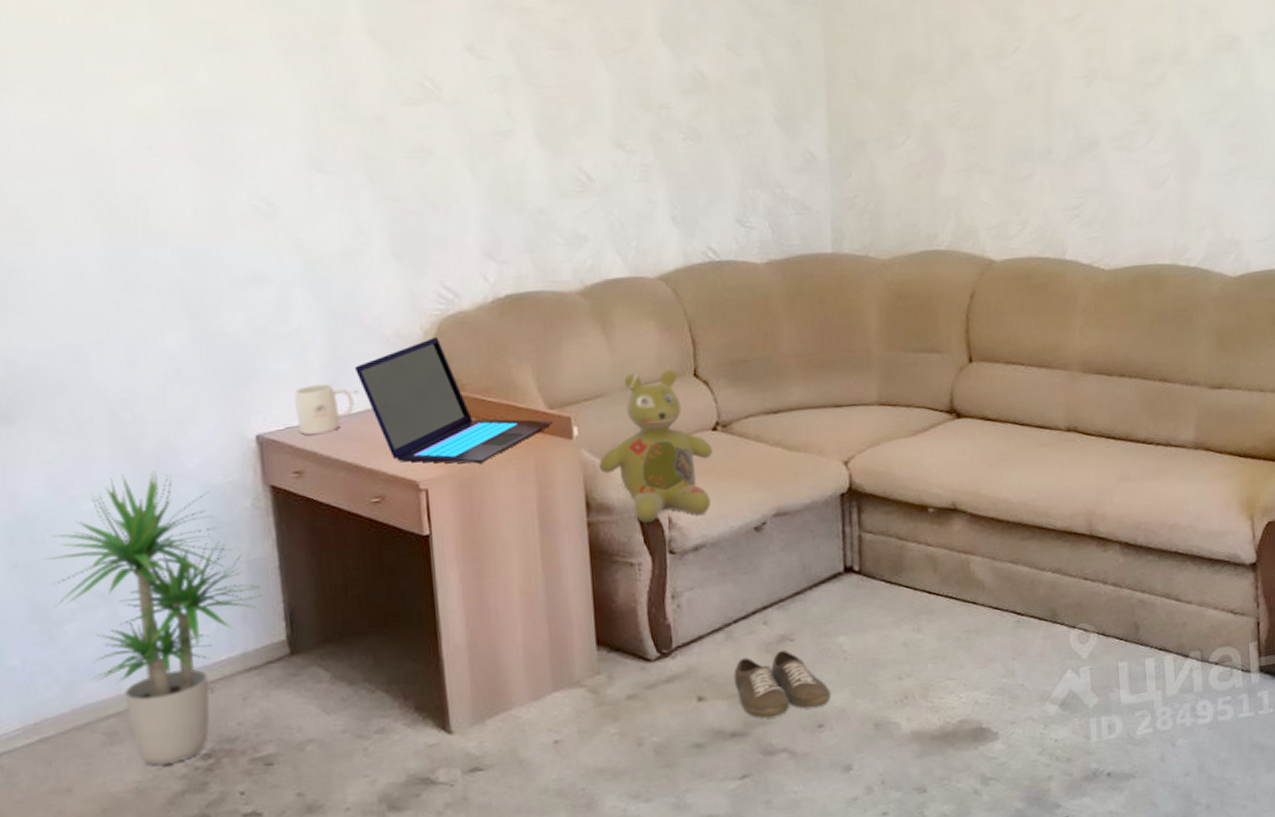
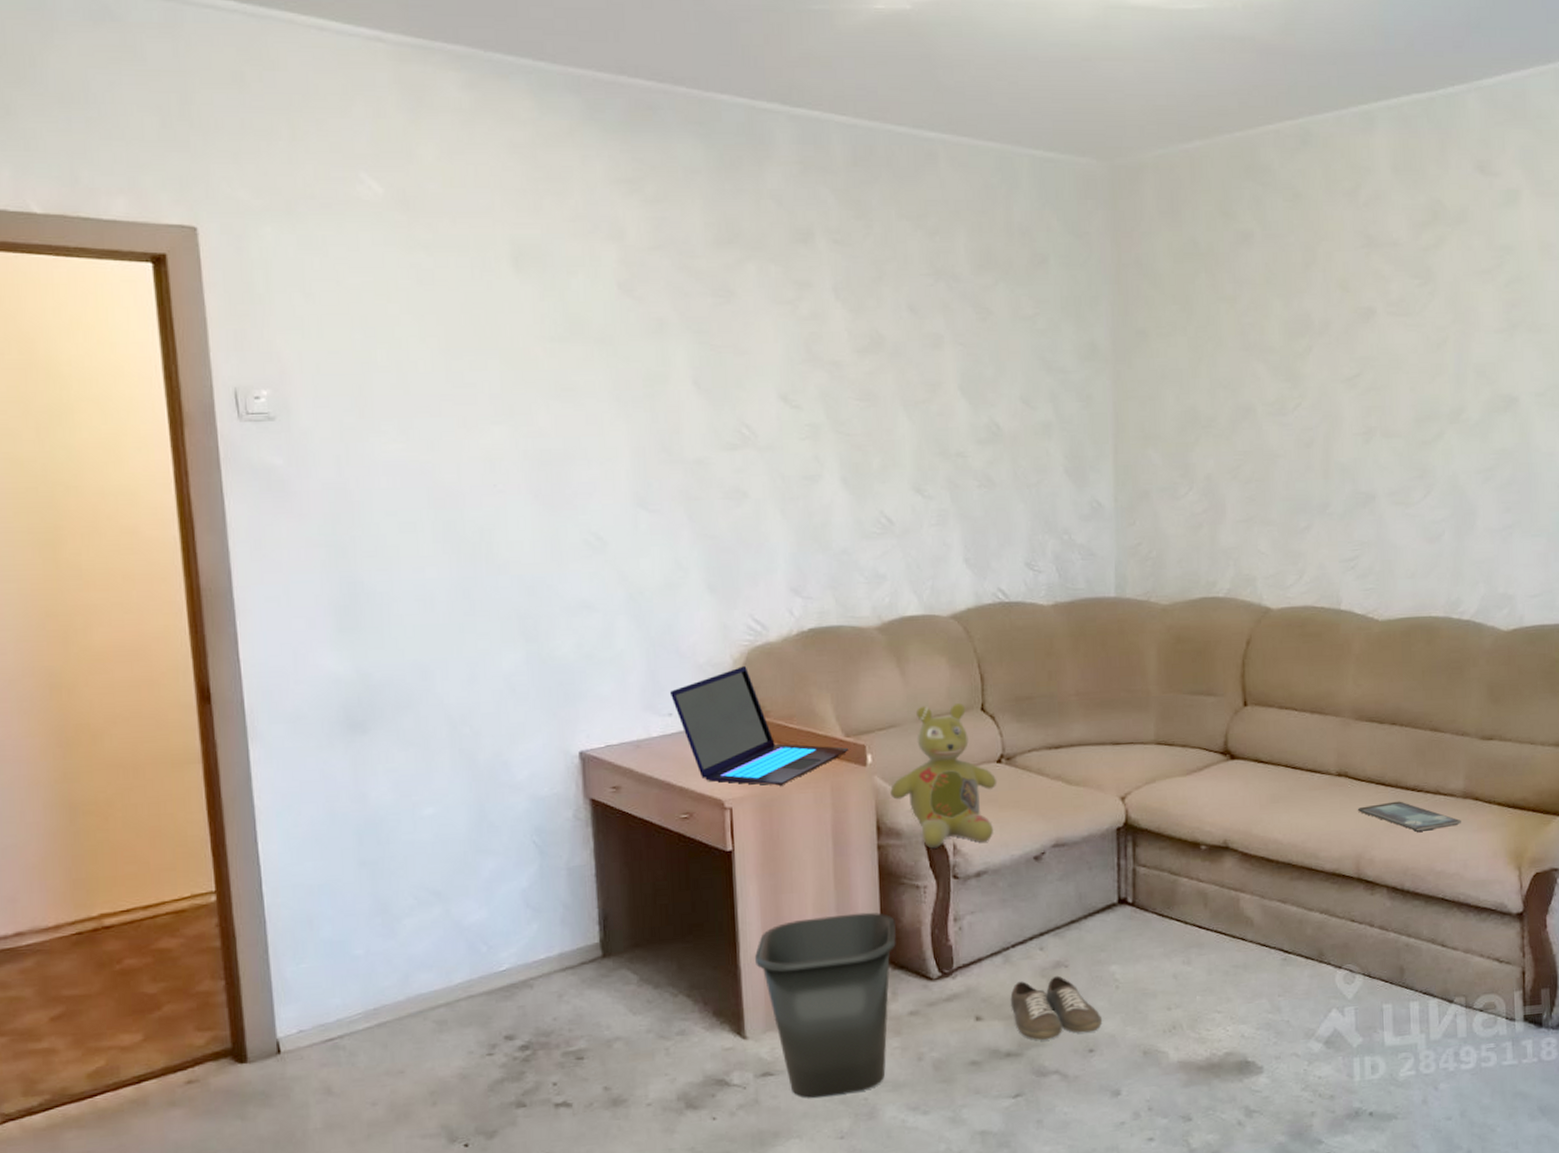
potted plant: present [43,470,263,765] -> none [387,781,580,1054]
mug: present [294,383,354,436] -> none [615,705,668,754]
waste bin: none [458,593,611,792] -> present [755,912,896,1098]
tablet: none [1087,454,1193,485] -> present [1357,801,1461,832]

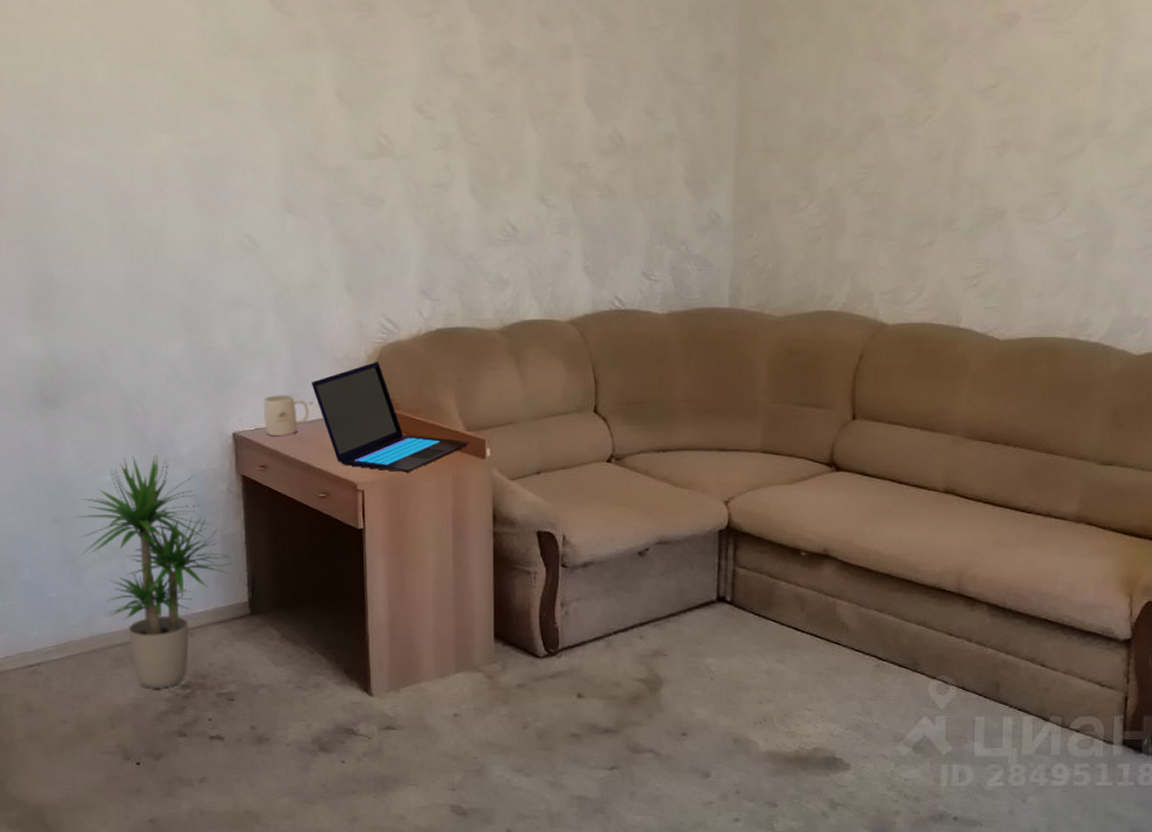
potted plant: none [387,781,580,1054] -> present [74,454,232,689]
mug: none [615,705,668,754] -> present [263,394,309,437]
waste bin: present [755,912,896,1098] -> none [381,592,507,752]
stuffed bear: present [890,702,997,849] -> none [506,404,607,538]
shoe: present [1010,975,1102,1040] -> none [610,663,695,720]
tablet: present [1357,801,1461,832] -> none [962,521,1072,552]

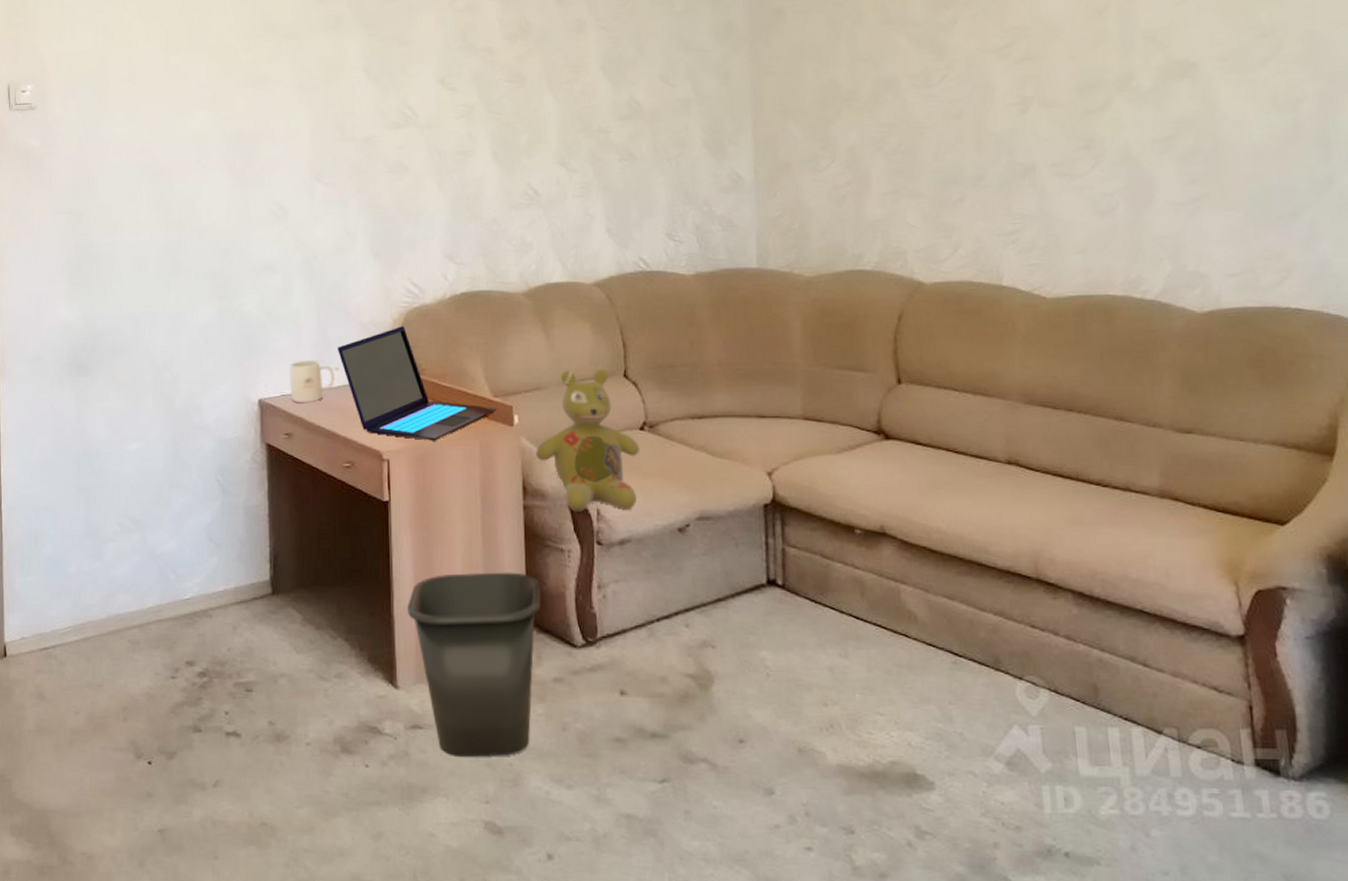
potted plant: present [74,454,232,689] -> none [99,422,254,677]
waste bin: none [381,592,507,752] -> present [408,572,541,757]
stuffed bear: none [506,404,607,538] -> present [536,368,640,513]

